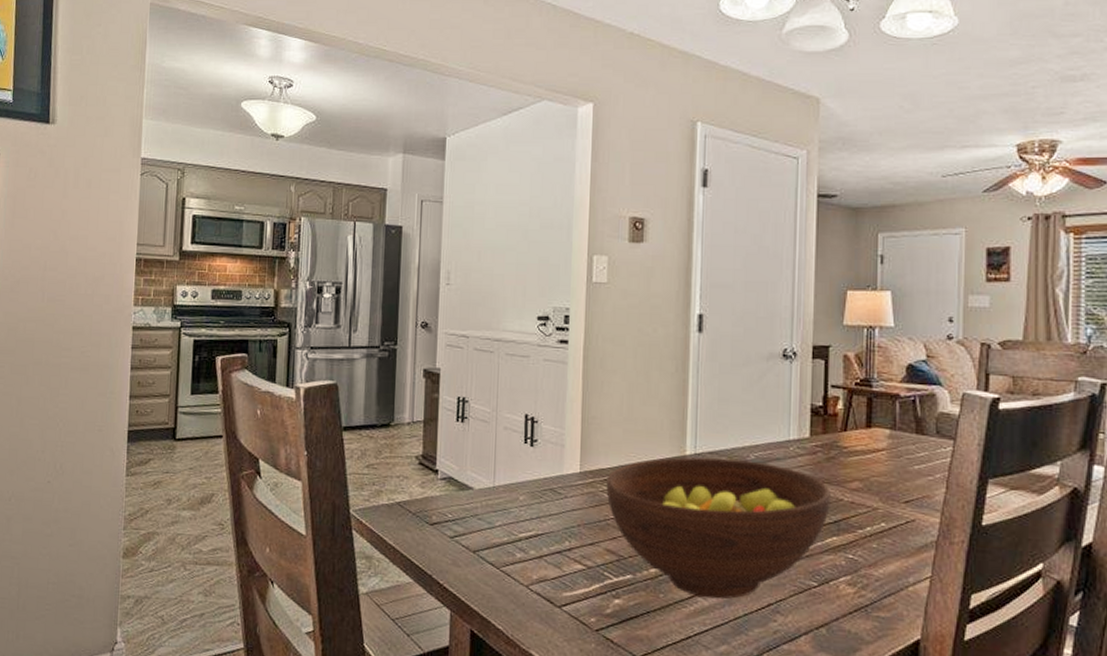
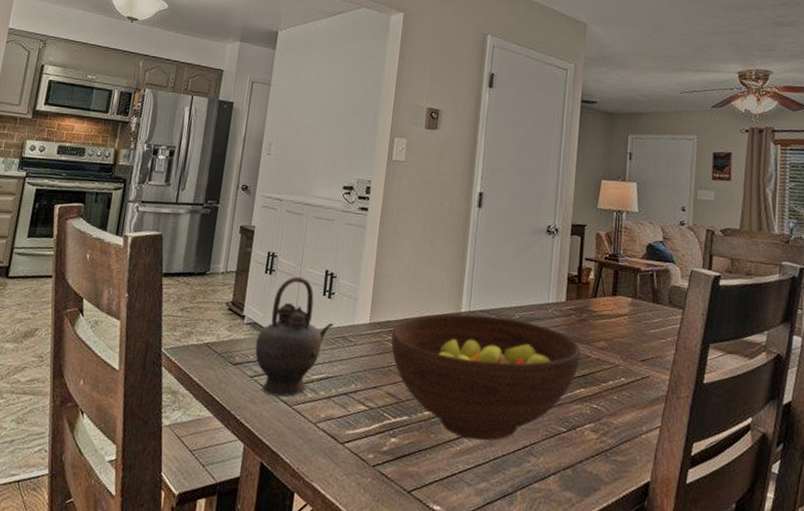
teapot: none [452,423,540,559] -> present [255,276,334,397]

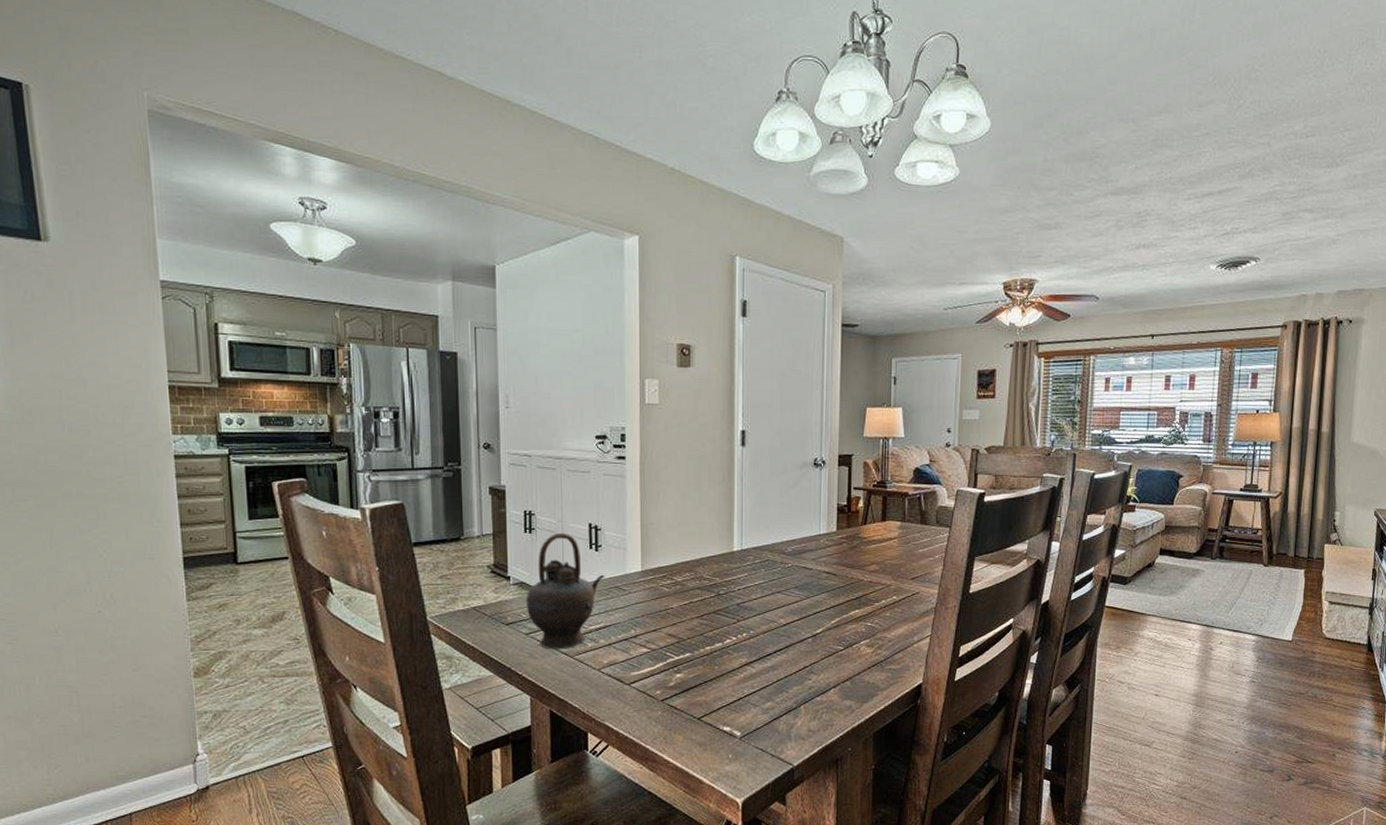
fruit bowl: present [391,314,581,441] -> none [665,552,853,667]

